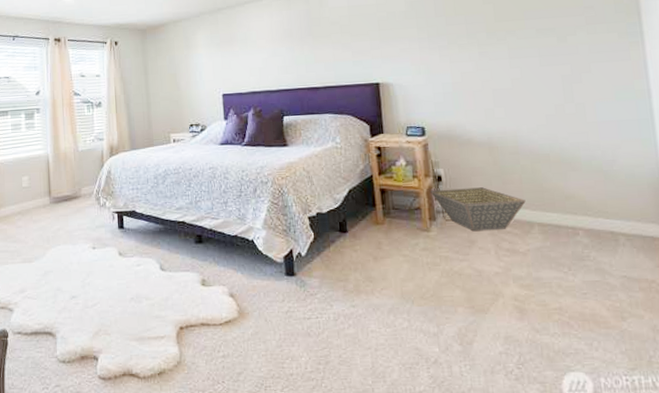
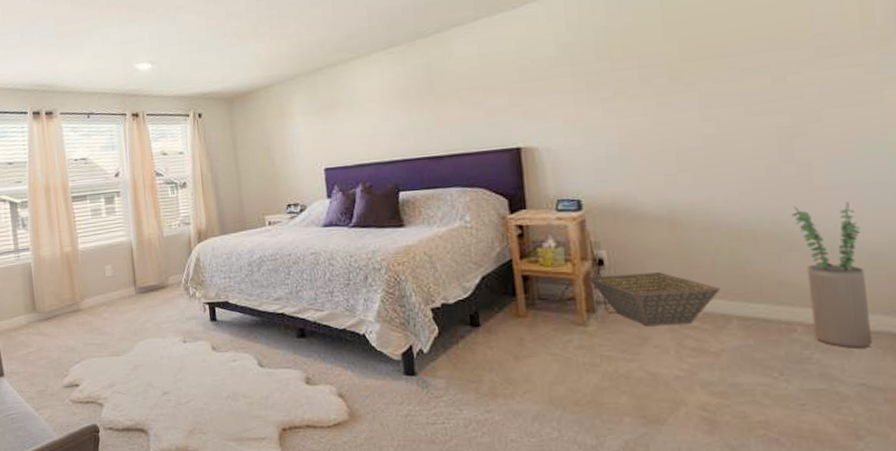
vase: none [573,134,630,248] -> present [791,202,873,348]

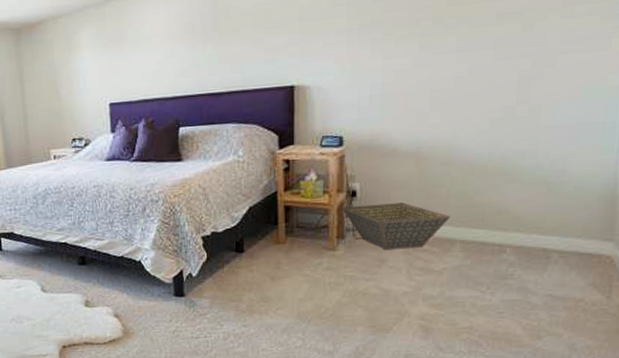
vase: present [791,202,873,348] -> none [518,140,570,266]

